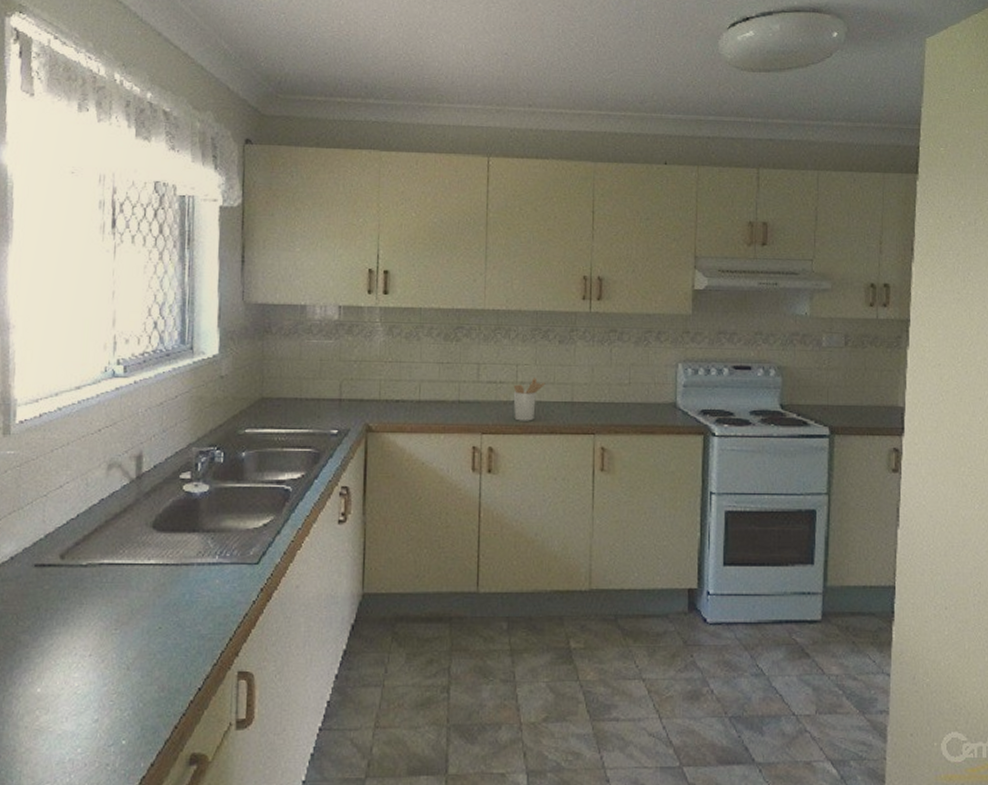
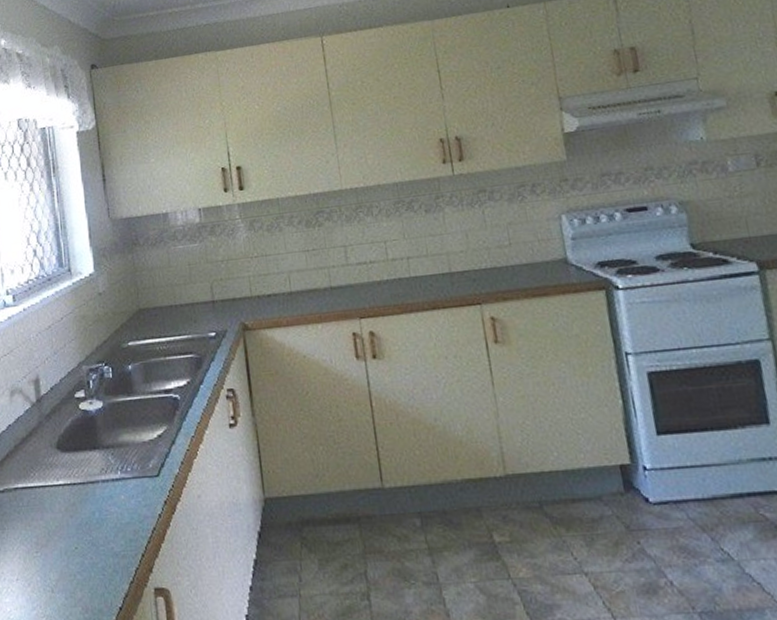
utensil holder: present [513,378,546,421] -> none [385,252,419,301]

